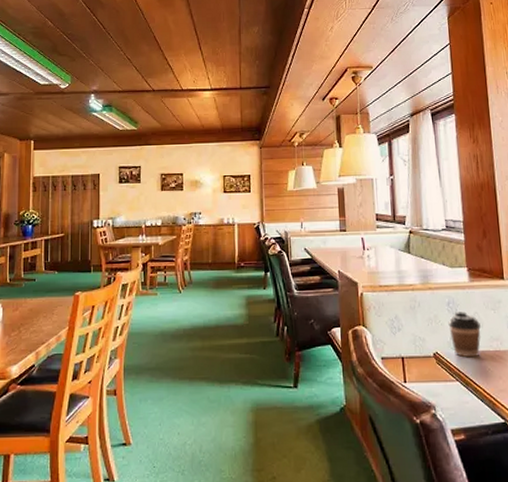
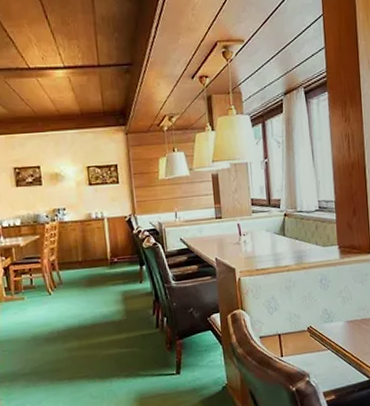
coffee cup: present [448,310,481,358] -> none [321,286,350,328]

